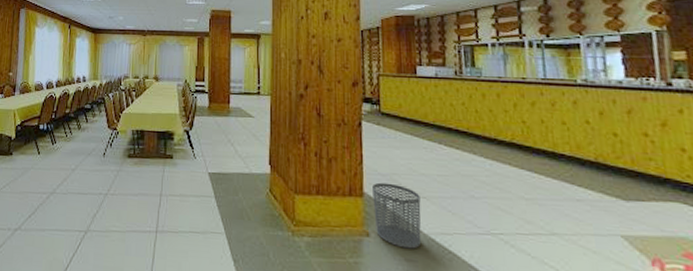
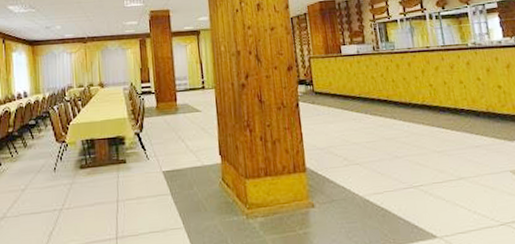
waste bin: present [372,182,422,249] -> none [313,155,358,213]

